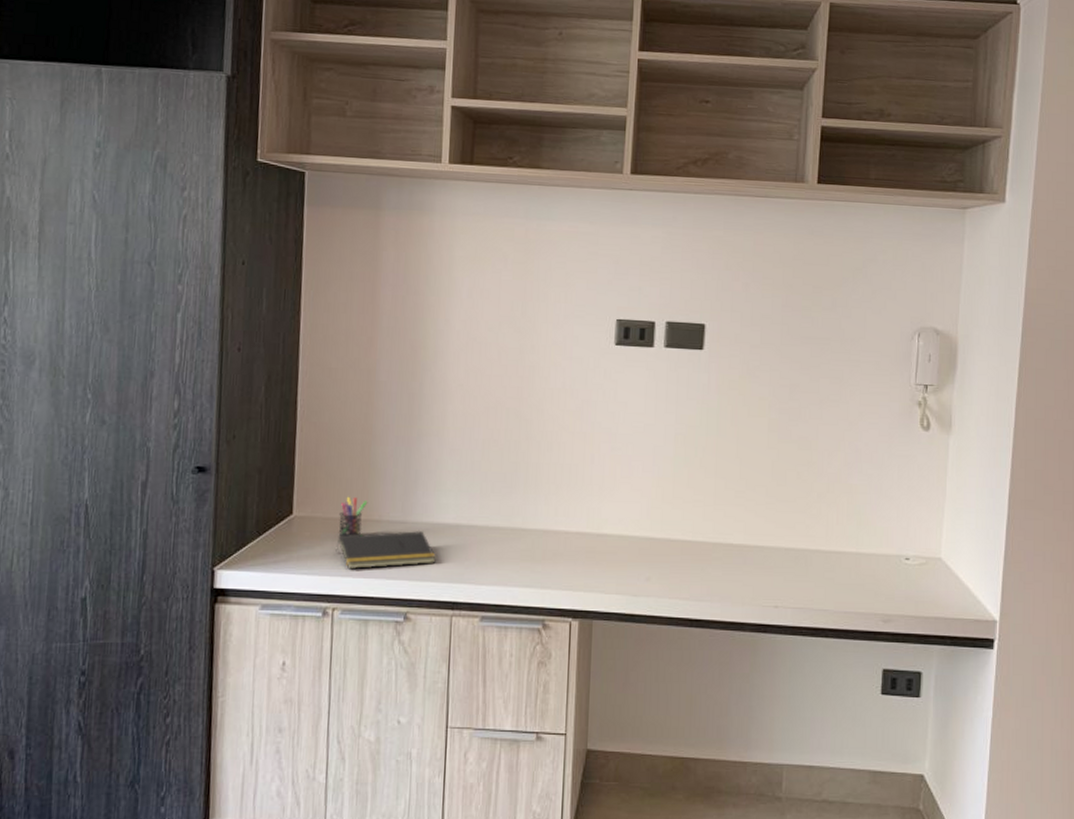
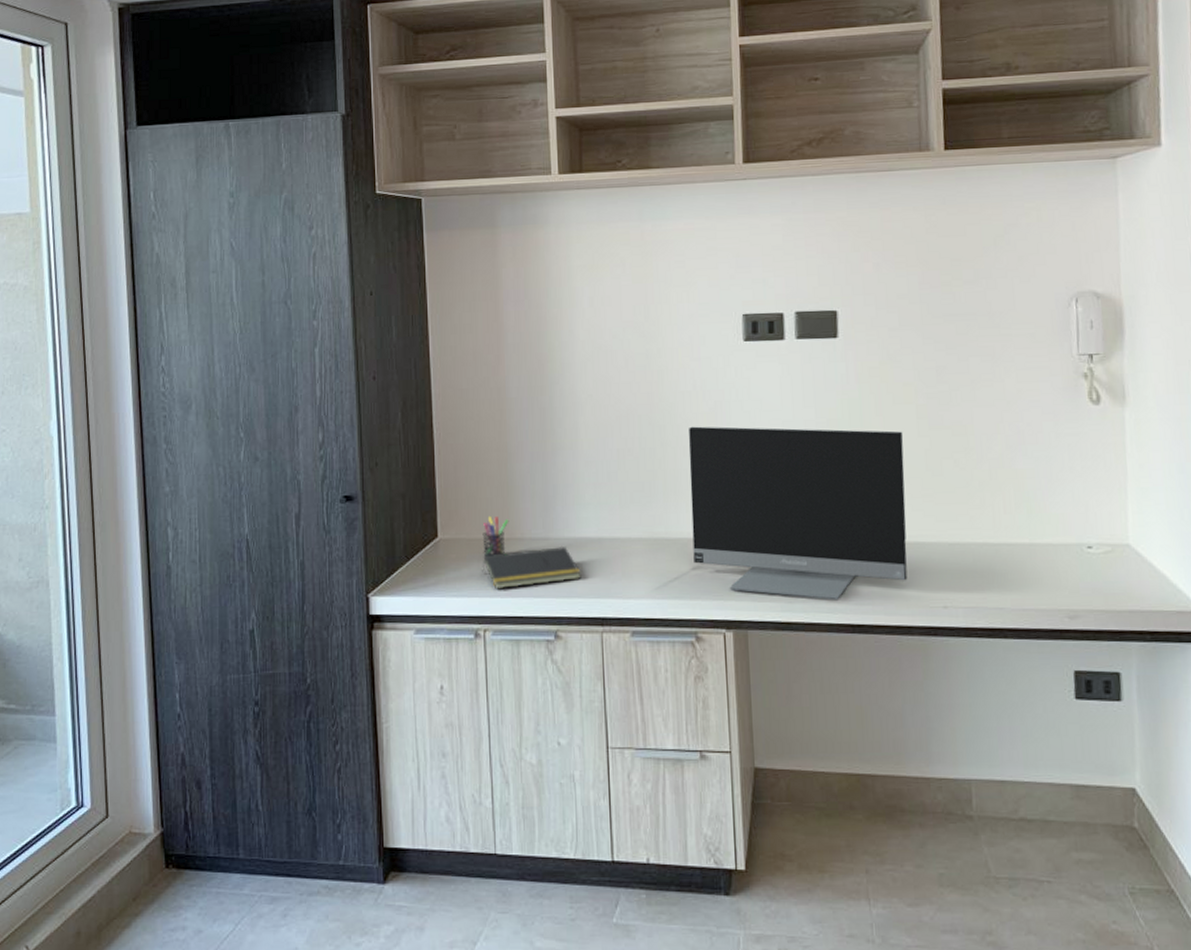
monitor: none [547,423,754,596] -> present [688,426,908,601]

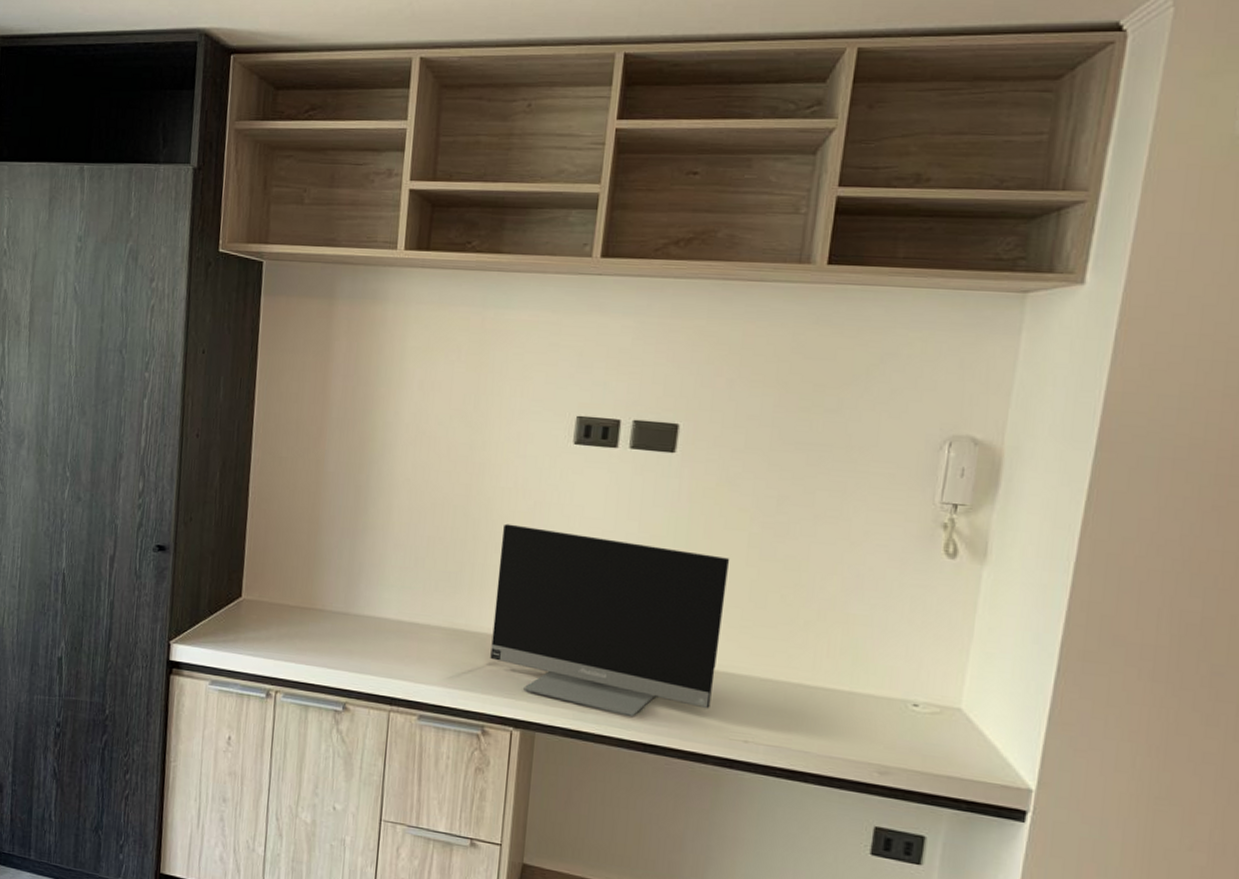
pen holder: present [482,515,509,556] -> none [284,583,312,624]
notepad: present [482,546,581,589] -> none [280,621,377,658]

